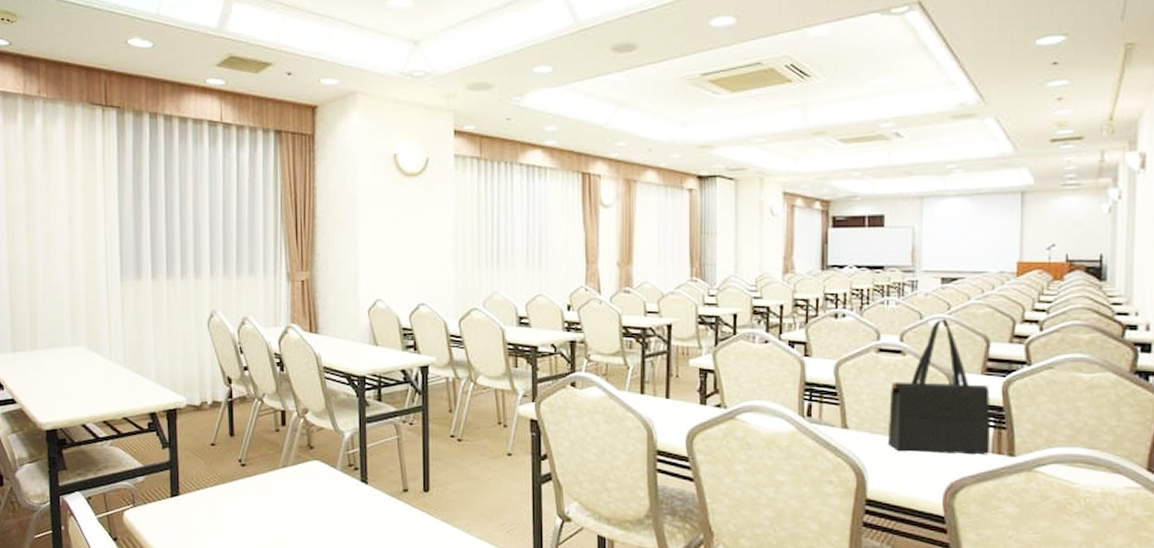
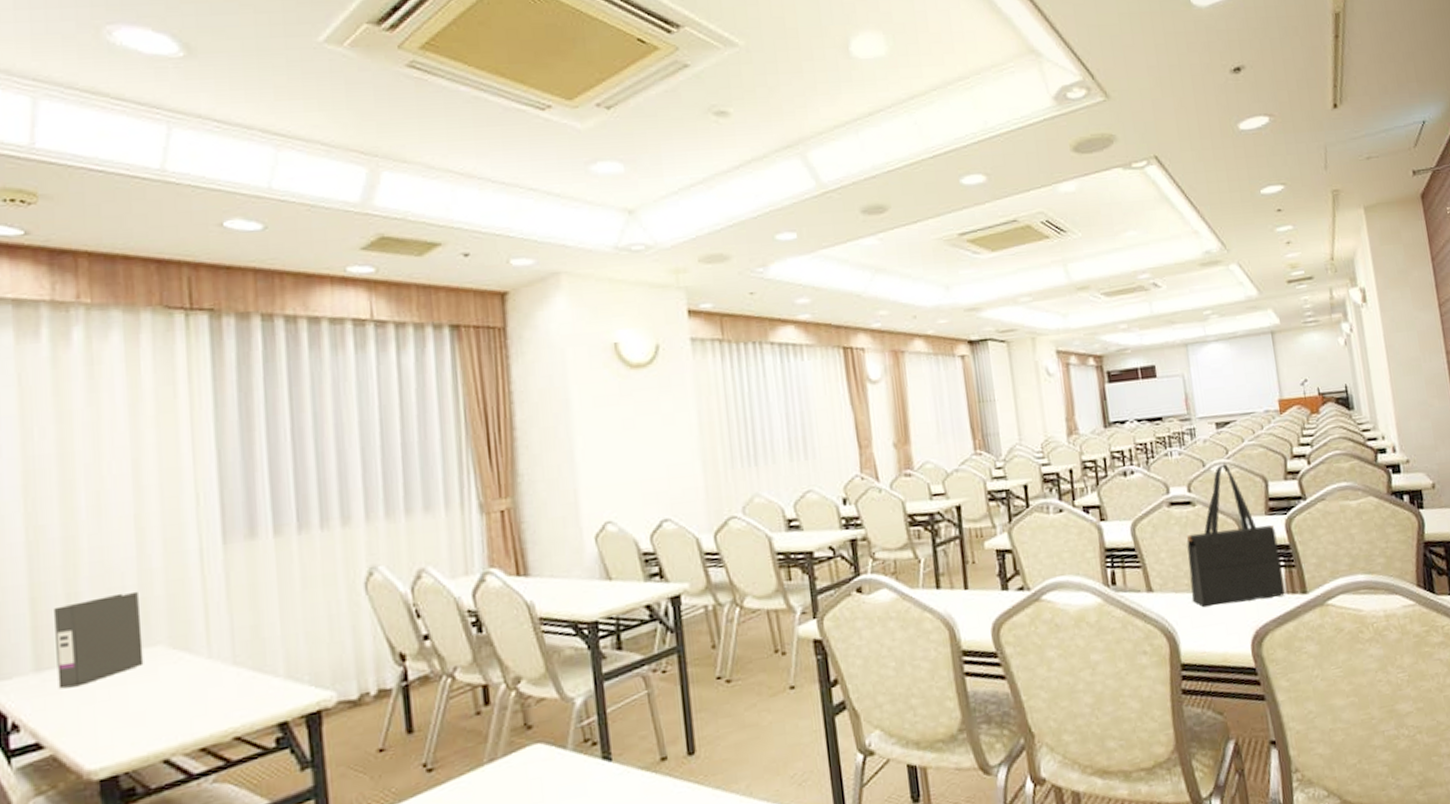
binder: none [22,306,72,366] -> present [53,591,144,689]

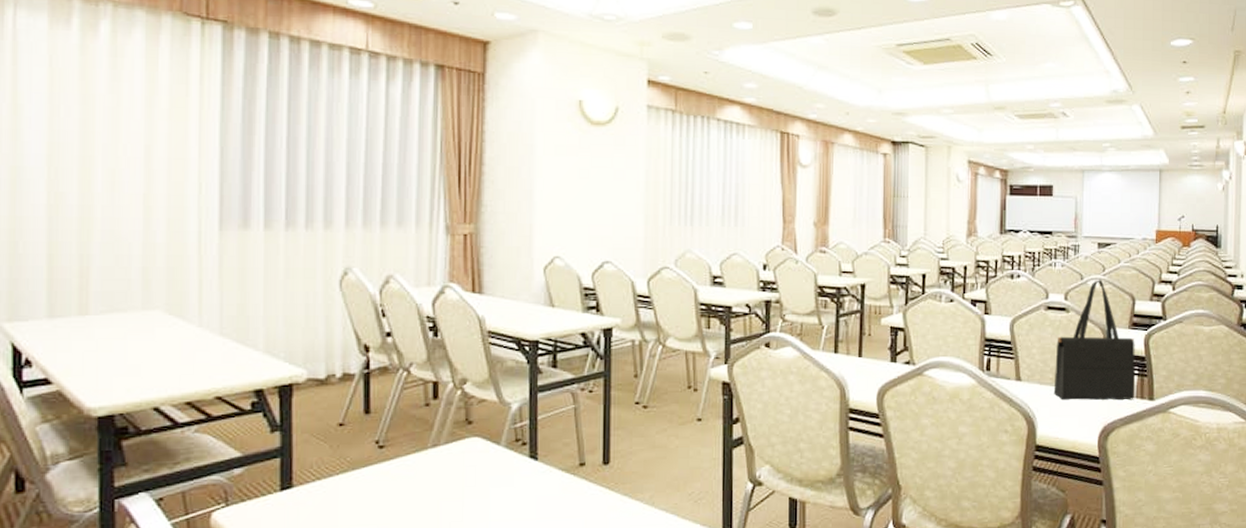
binder: present [53,591,144,689] -> none [67,260,143,336]

